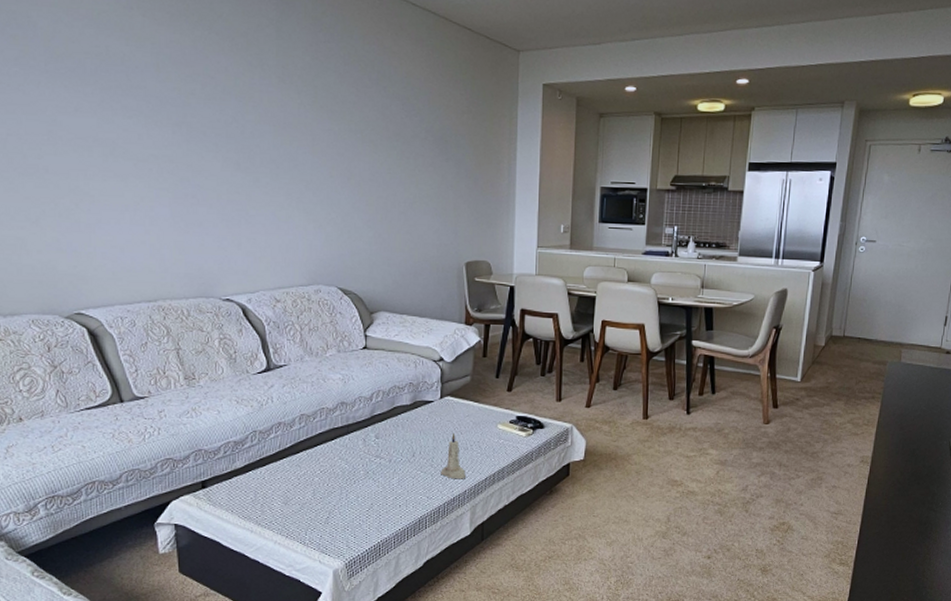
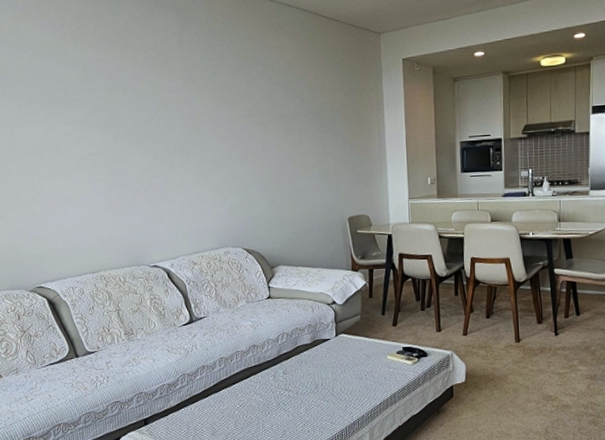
candle: present [440,433,465,479] -> none [341,366,362,406]

